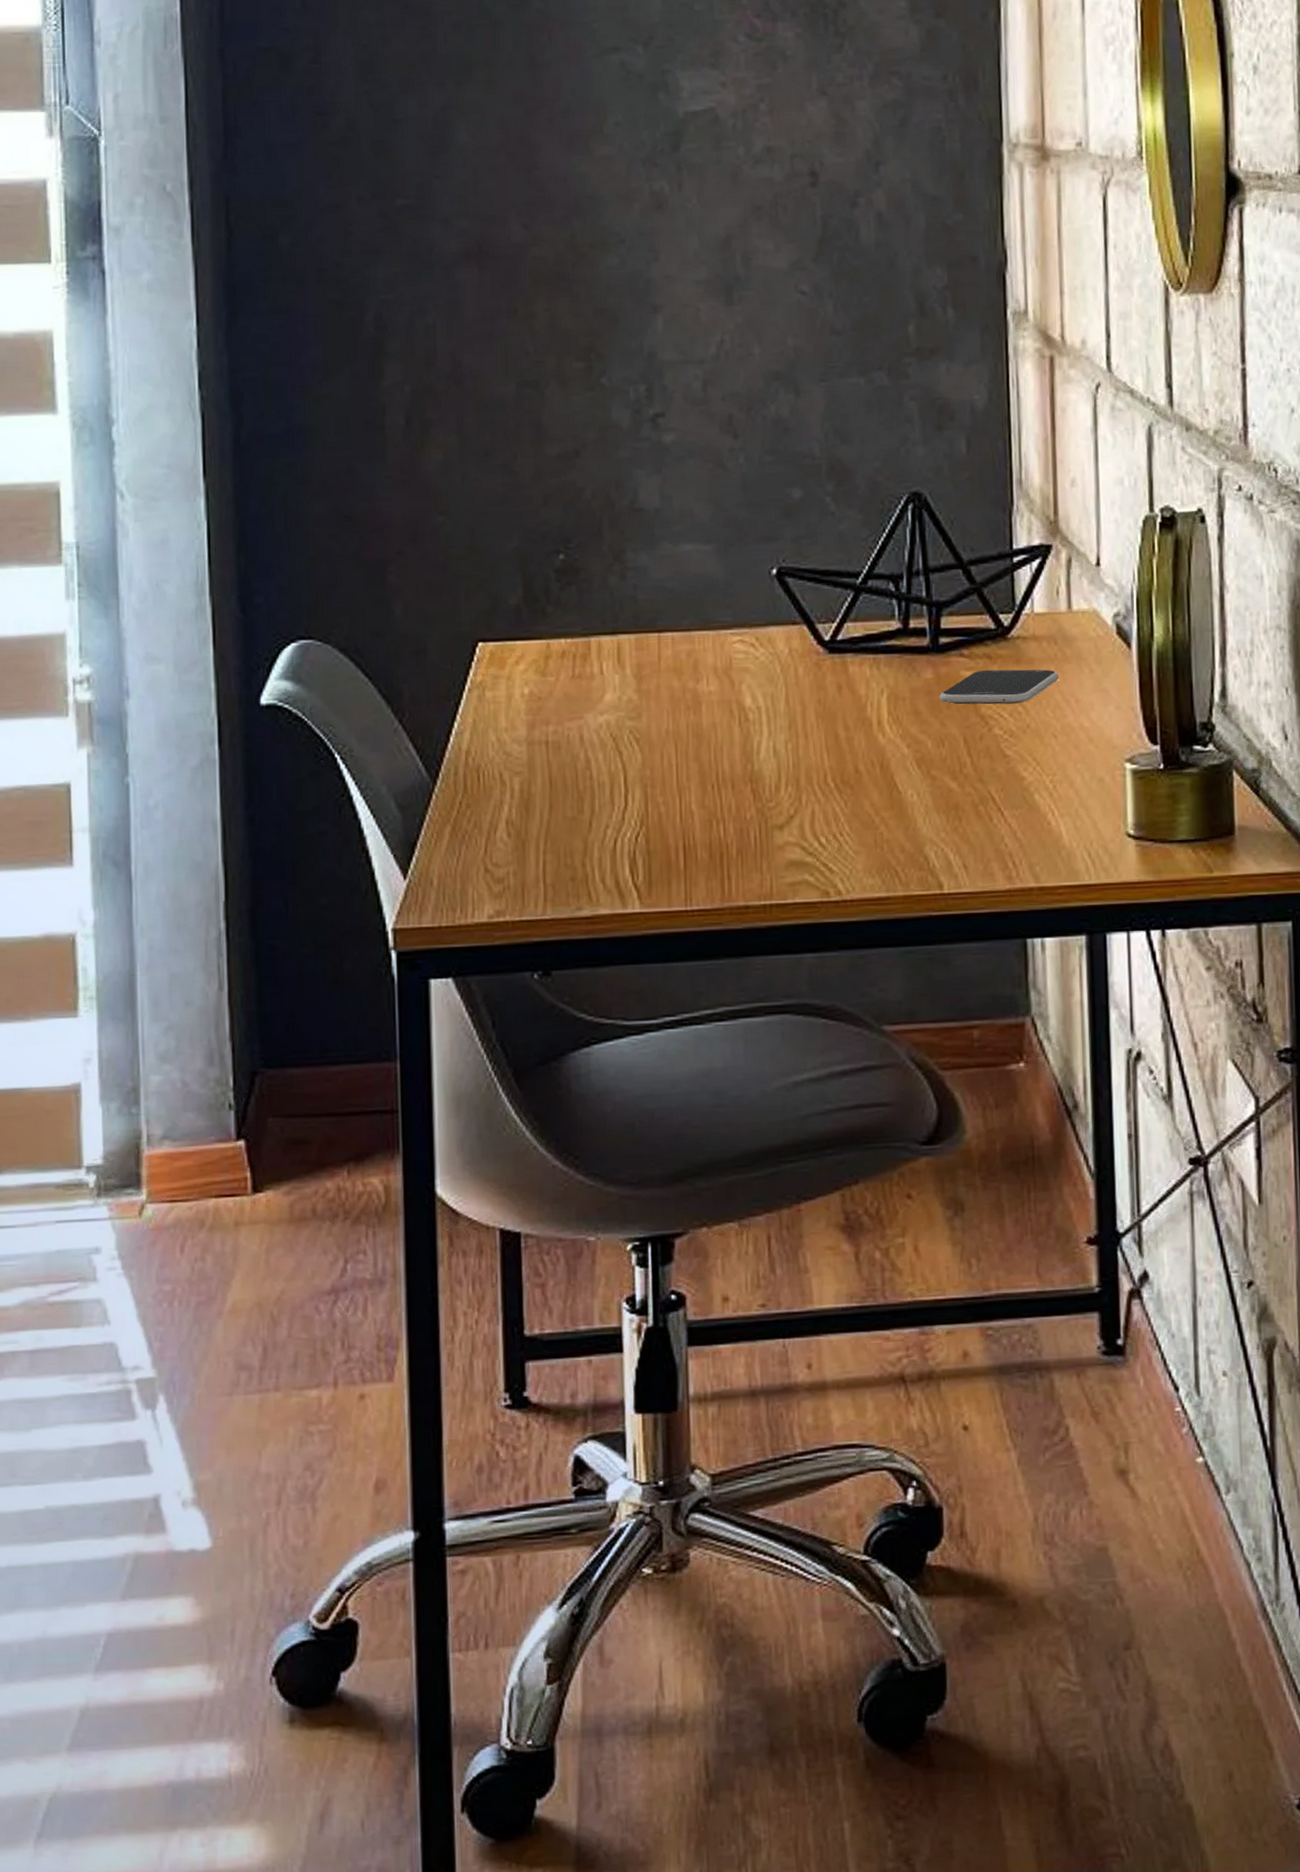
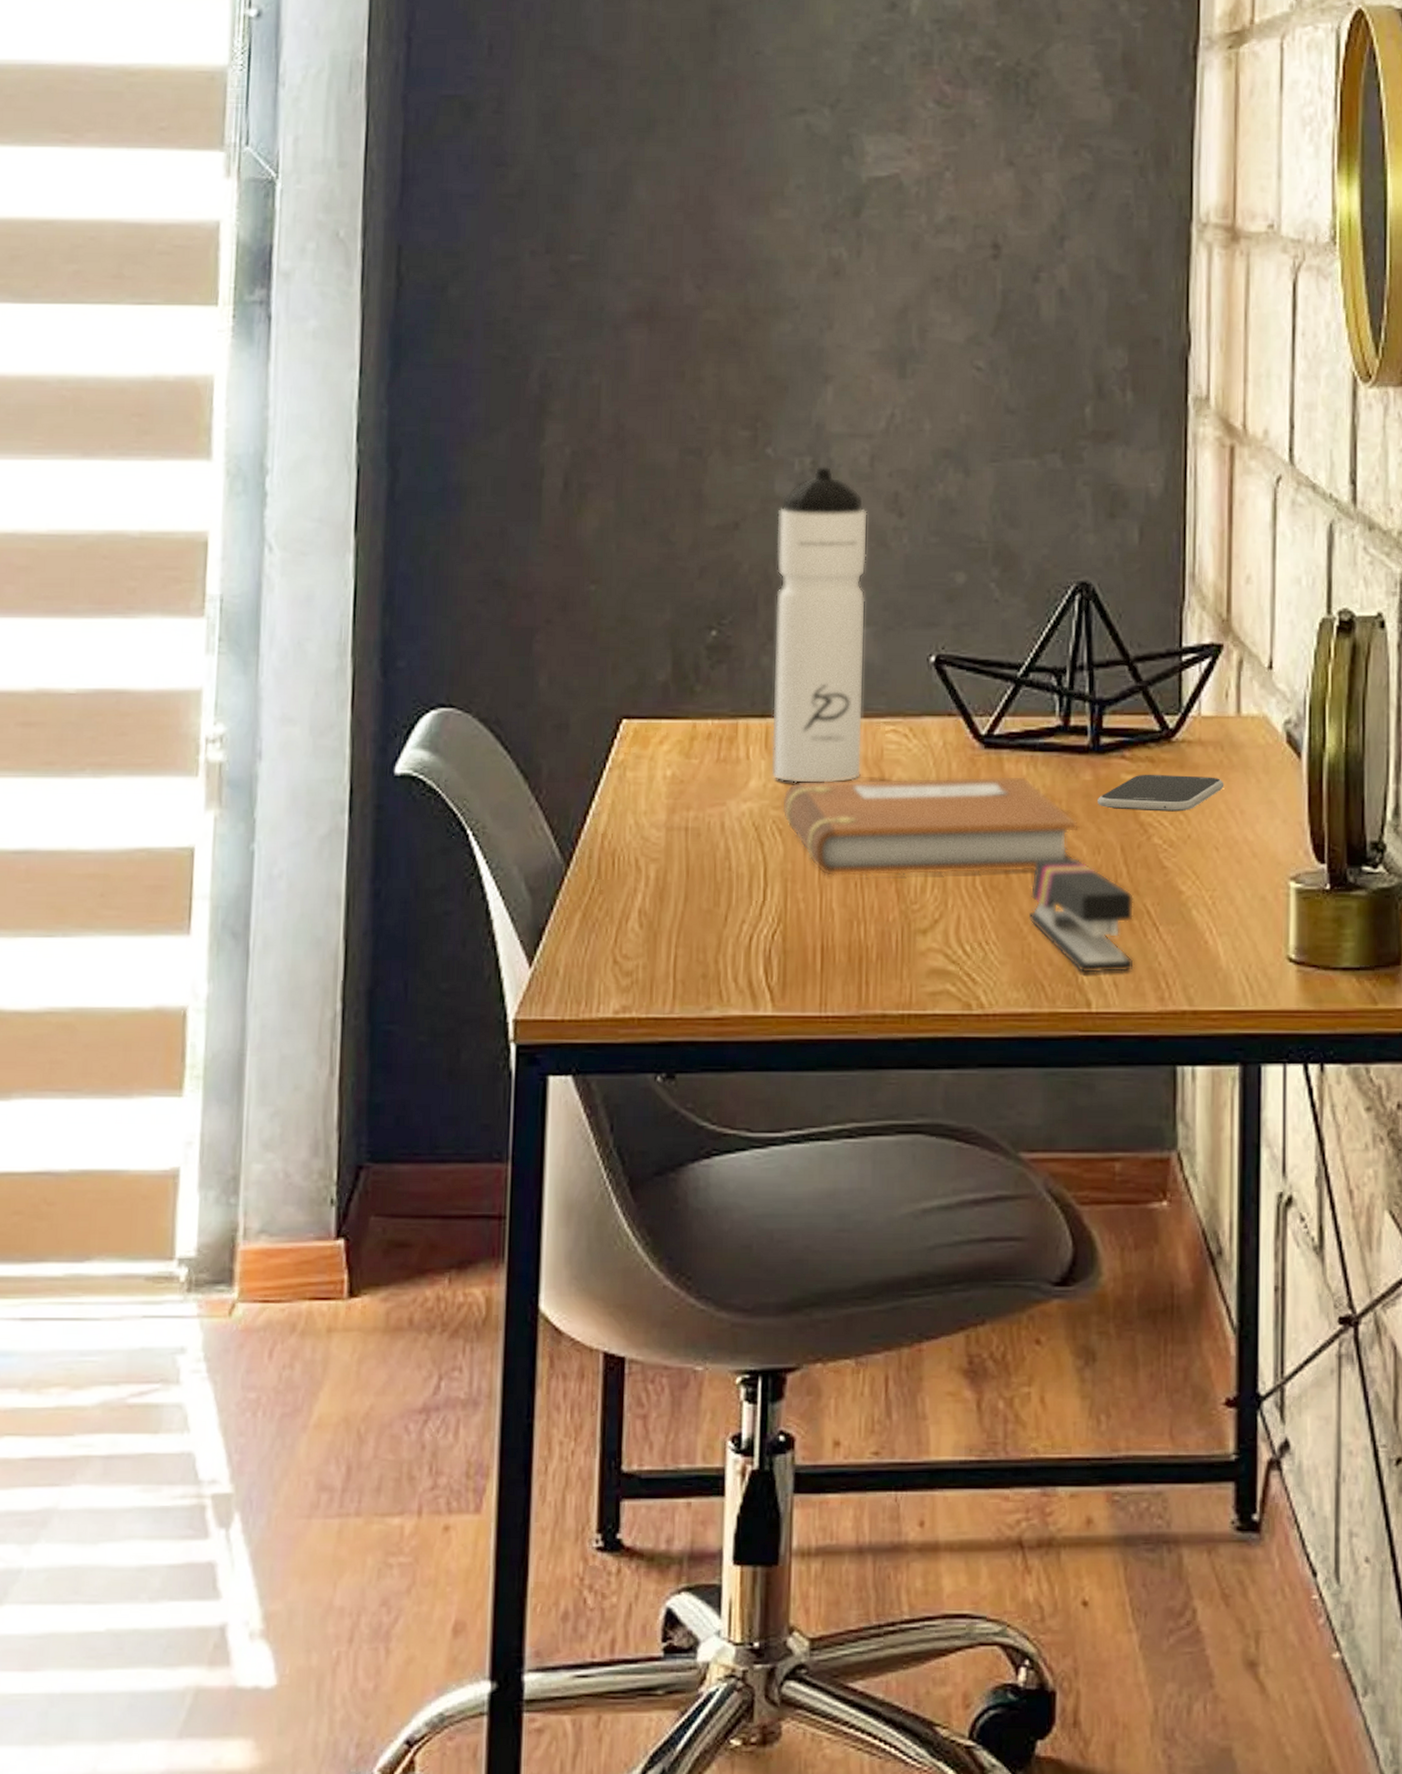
water bottle: none [616,393,712,696] -> present [771,466,867,784]
notebook: none [638,677,921,781] -> present [782,775,1077,877]
stapler: none [879,750,983,858] -> present [1028,857,1135,973]

